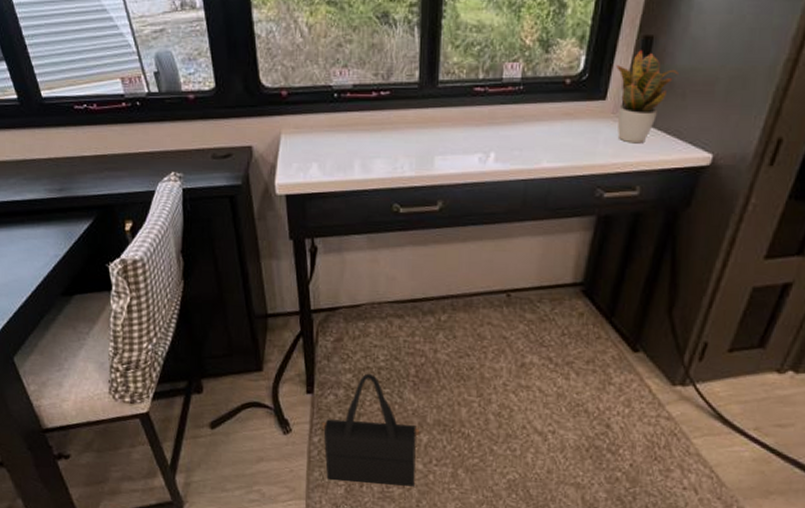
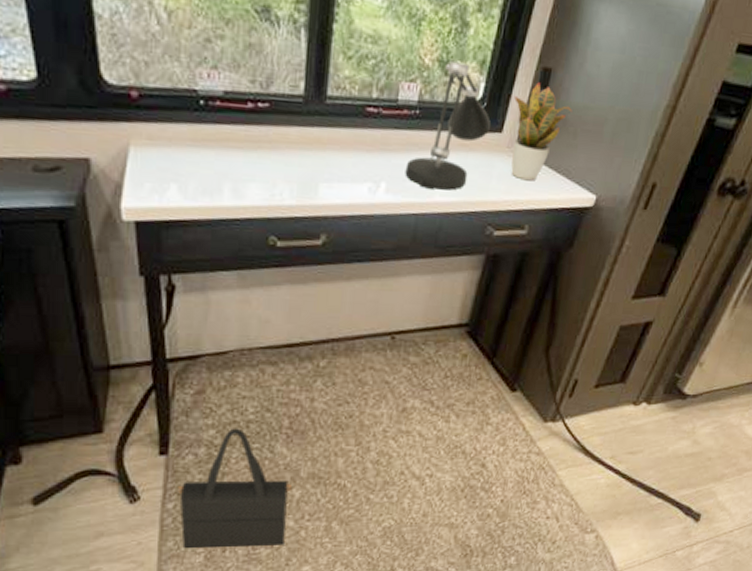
desk lamp: none [512,40,595,157] -> present [405,62,492,190]

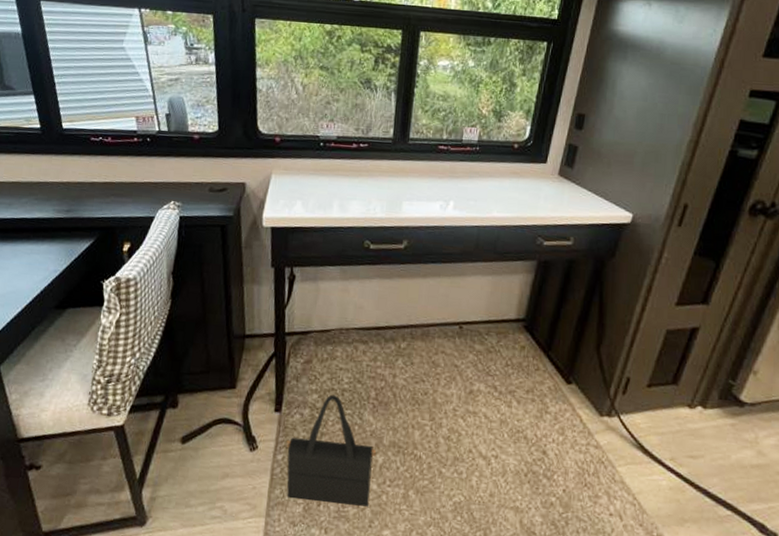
desk lamp: present [405,62,492,190] -> none [469,112,538,208]
potted plant: present [511,82,572,181] -> none [555,125,605,202]

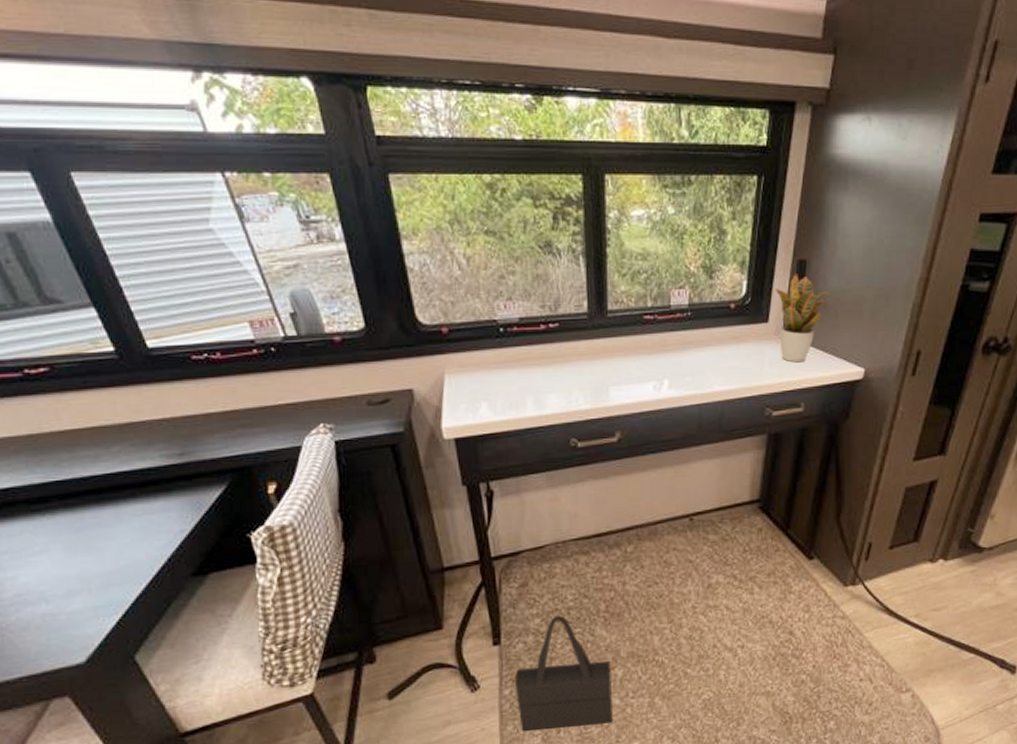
potted plant: none [555,125,605,202] -> present [776,274,831,363]

